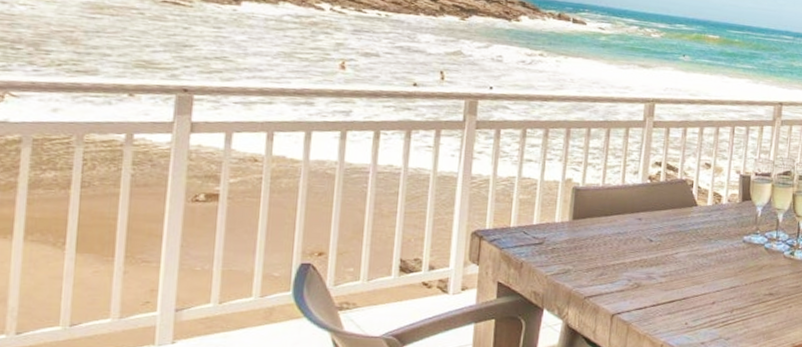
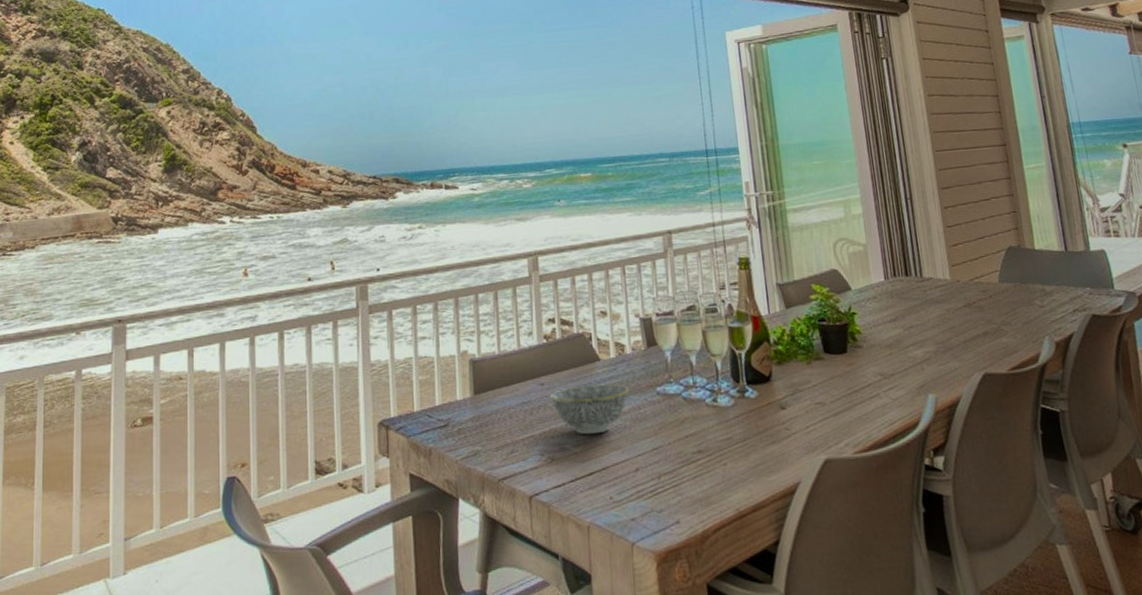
bowl: none [645,225,719,269] -> present [549,384,630,435]

